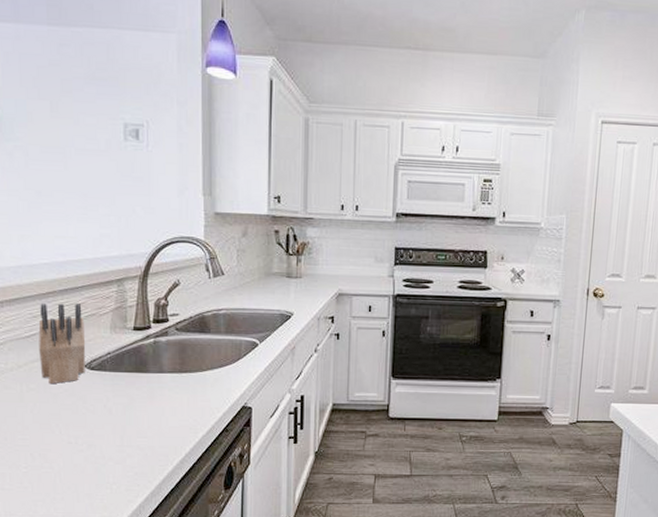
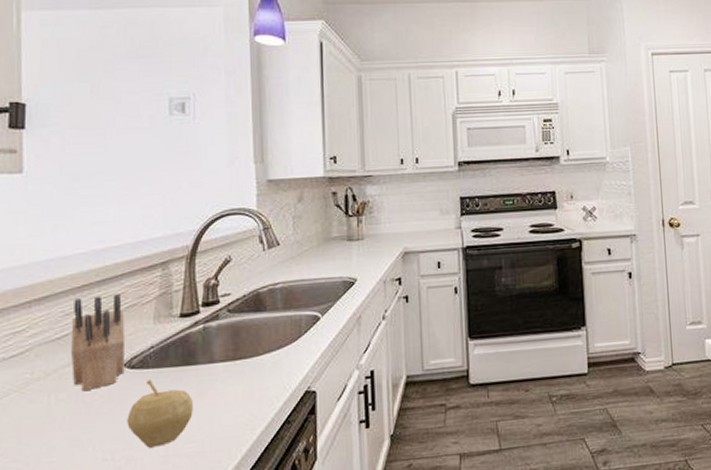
fruit: none [88,381,144,439] -> present [127,380,193,449]

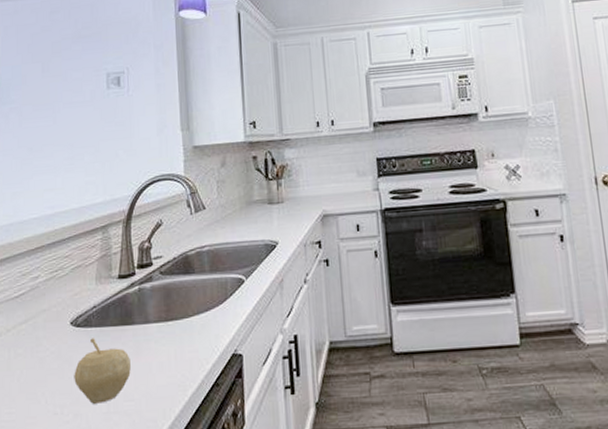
knife block: present [71,294,126,392] -> none [27,256,72,348]

